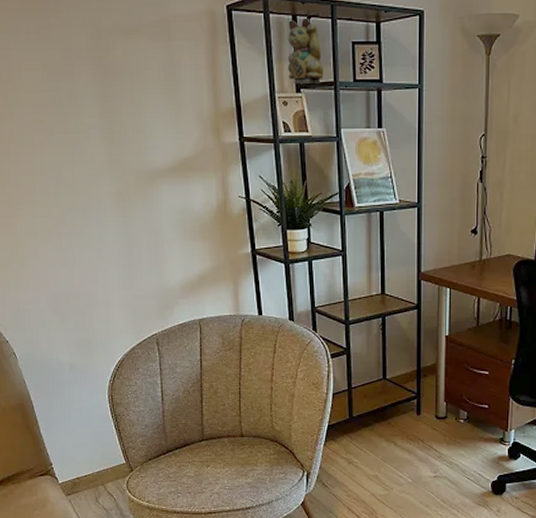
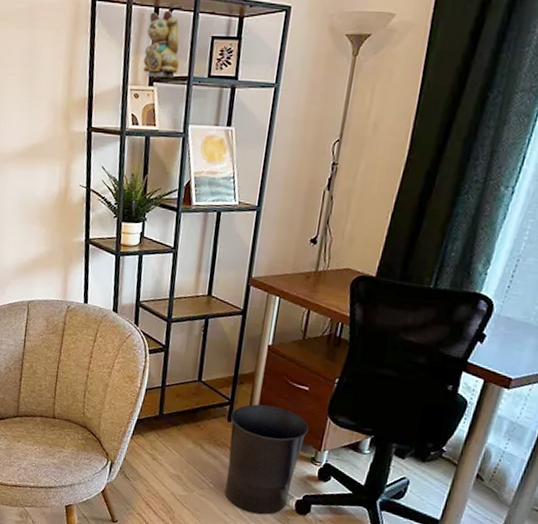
waste bin: none [419,393,493,500] -> present [224,404,309,515]

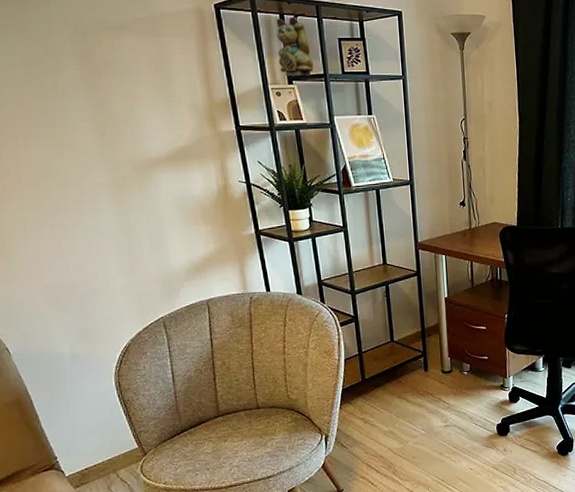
waste bin: present [224,404,309,515] -> none [426,349,493,446]

